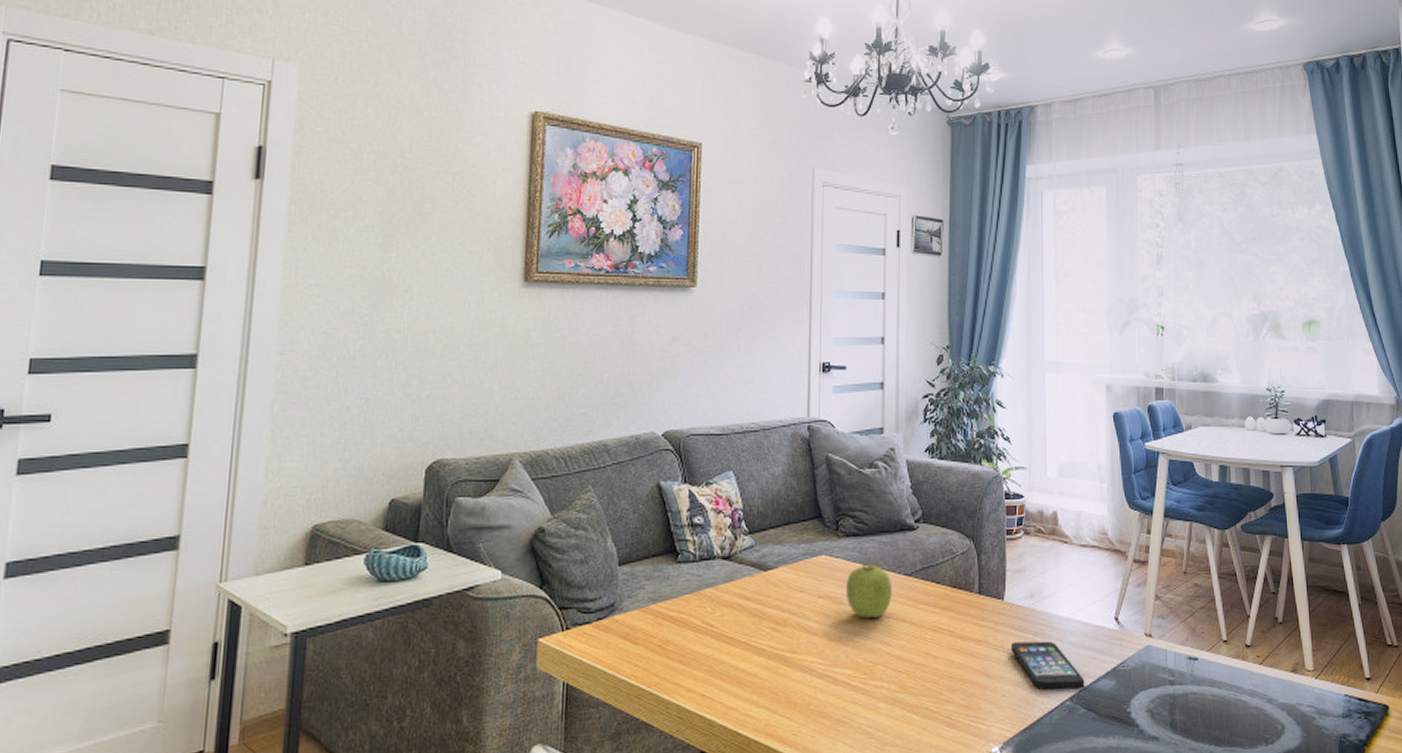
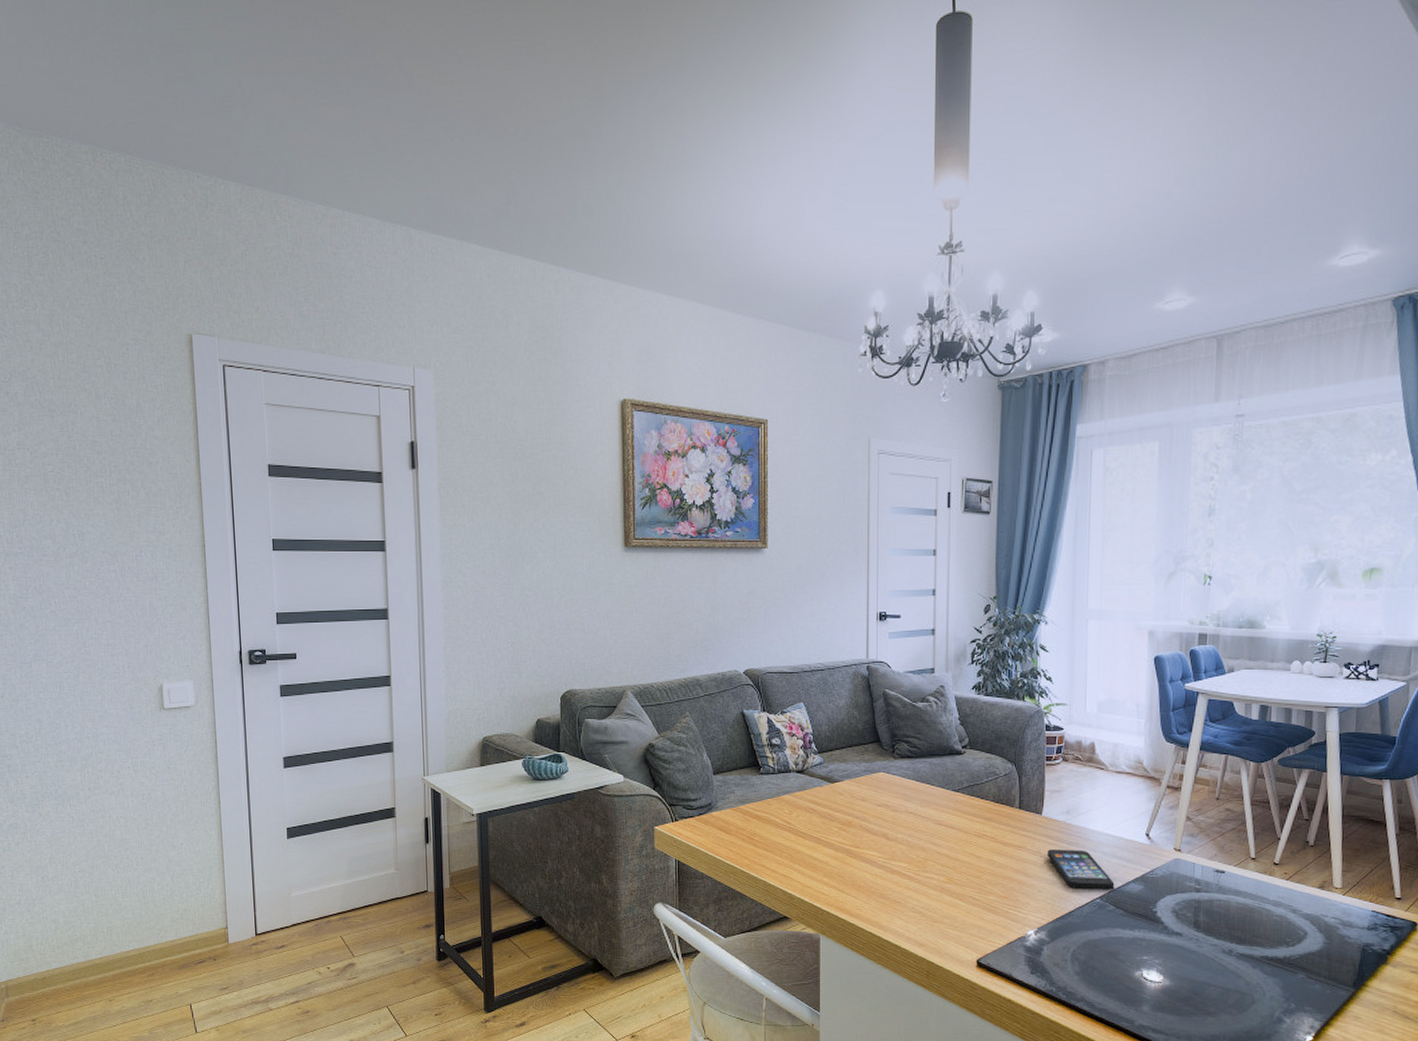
fruit: present [845,565,893,618] -> none [900,782,942,824]

